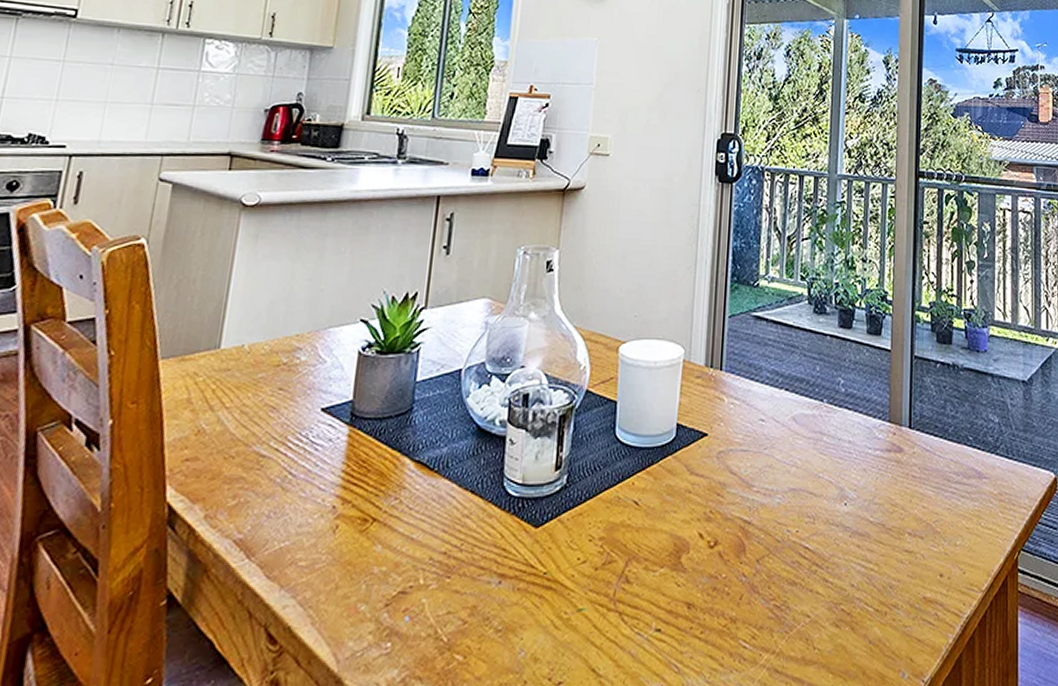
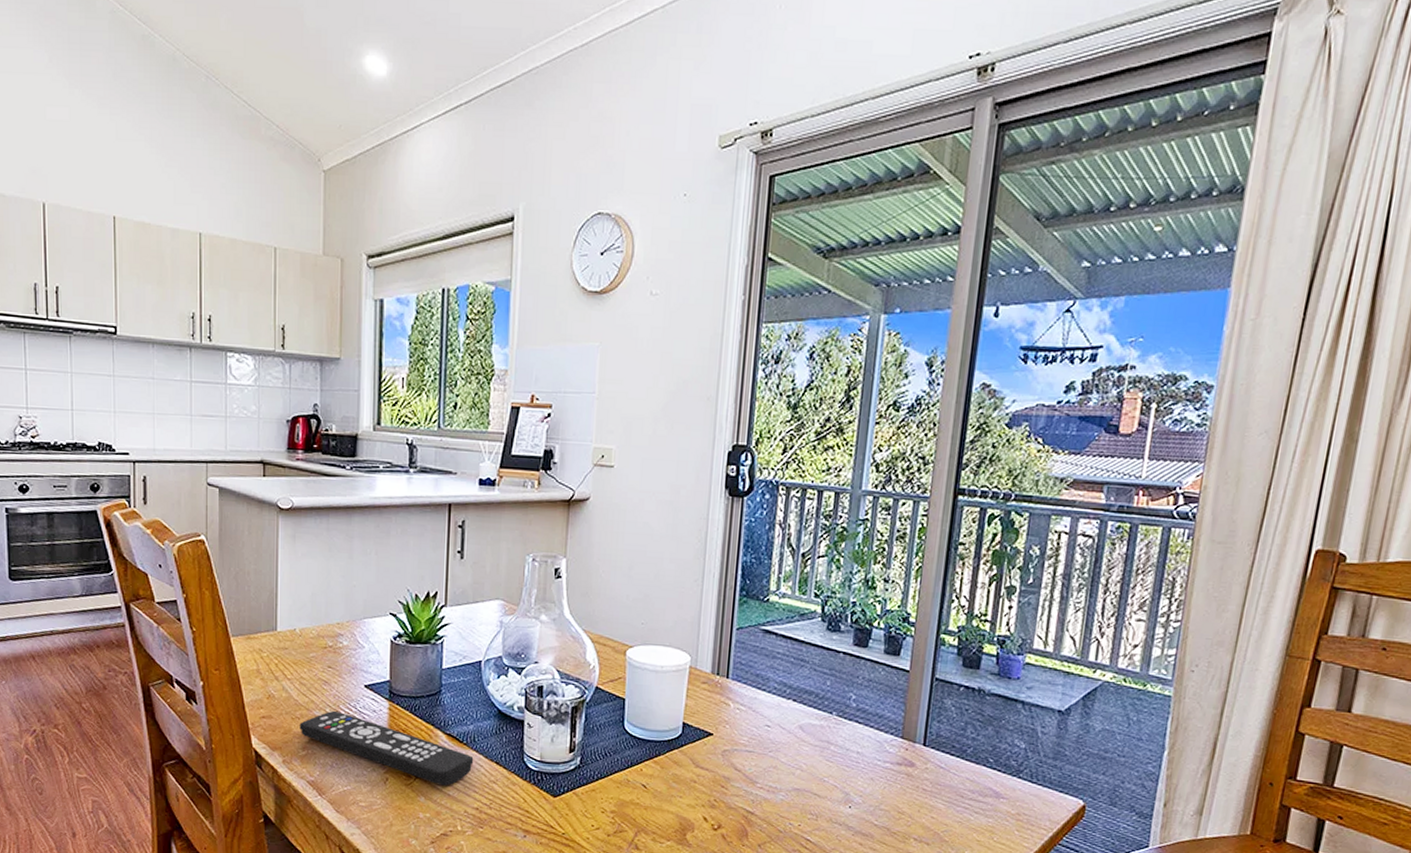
remote control: none [232,443,445,528] -> present [299,710,474,786]

